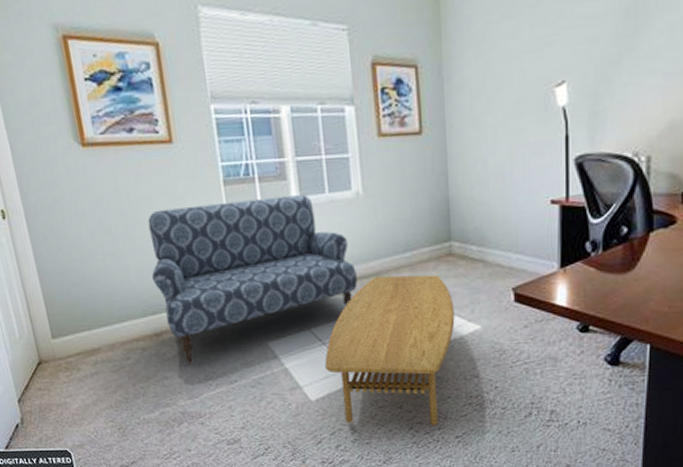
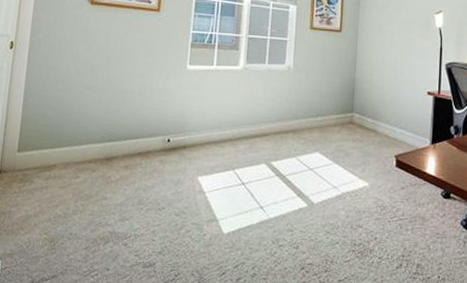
sofa: present [148,195,357,365] -> none [117,59,279,189]
coffee table: present [325,275,455,426] -> none [240,133,350,269]

